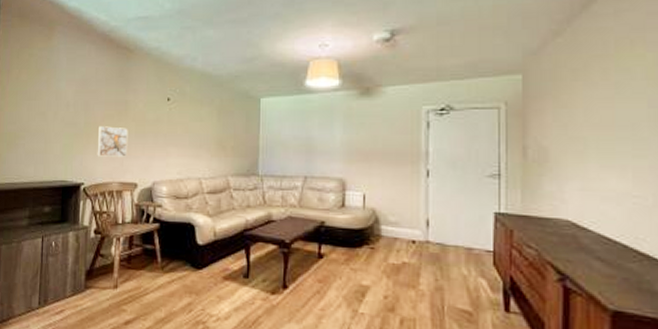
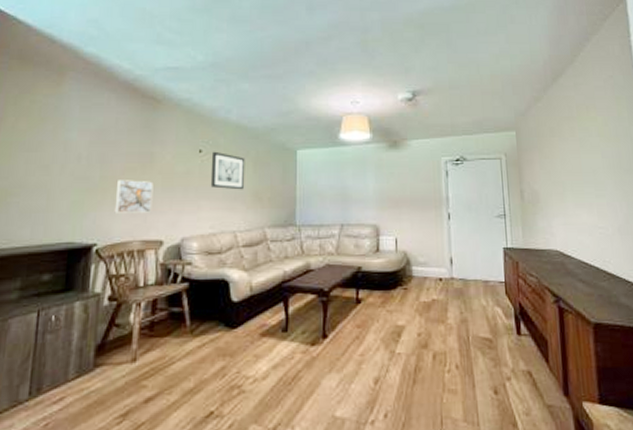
wall art: none [178,99,210,138] -> present [210,151,245,190]

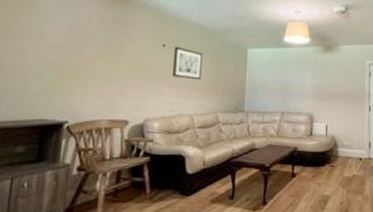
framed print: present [114,180,154,213] -> none [85,67,121,96]

